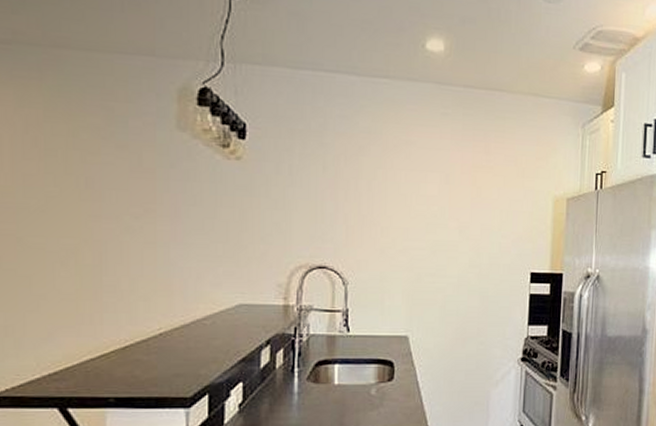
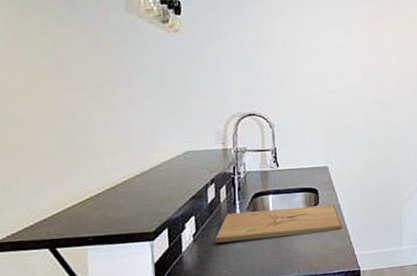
cutting board: none [264,381,420,417] -> present [214,204,343,244]

